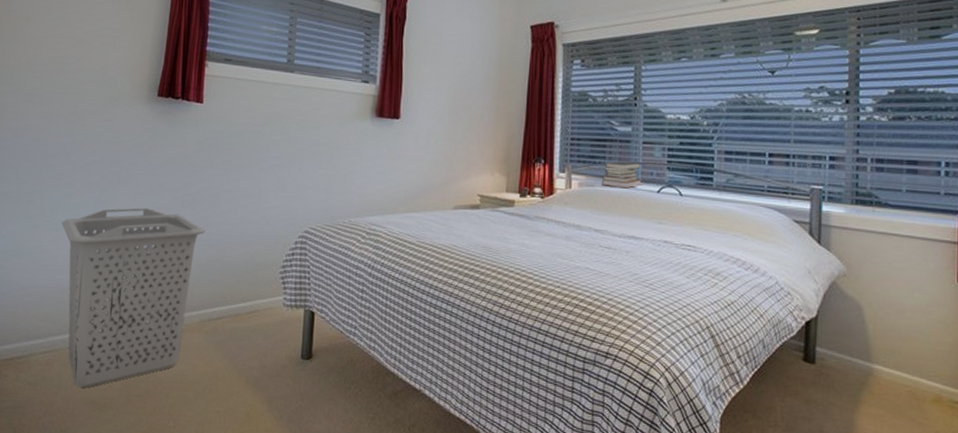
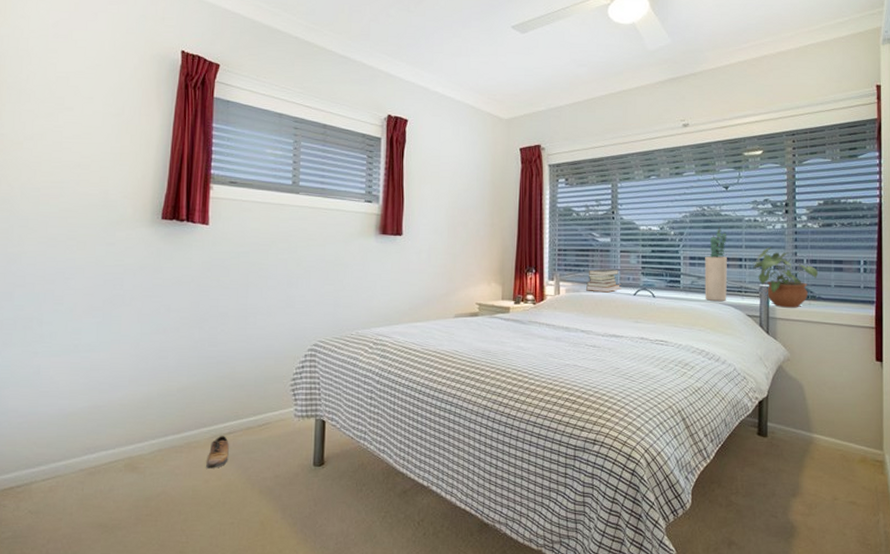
laundry basket: present [62,208,206,388] -> none [62,329,215,512]
shoe: none [194,321,218,355] -> present [206,436,230,470]
vase: none [742,118,772,203] -> present [705,227,727,301]
potted plant: none [803,142,886,216] -> present [753,246,819,309]

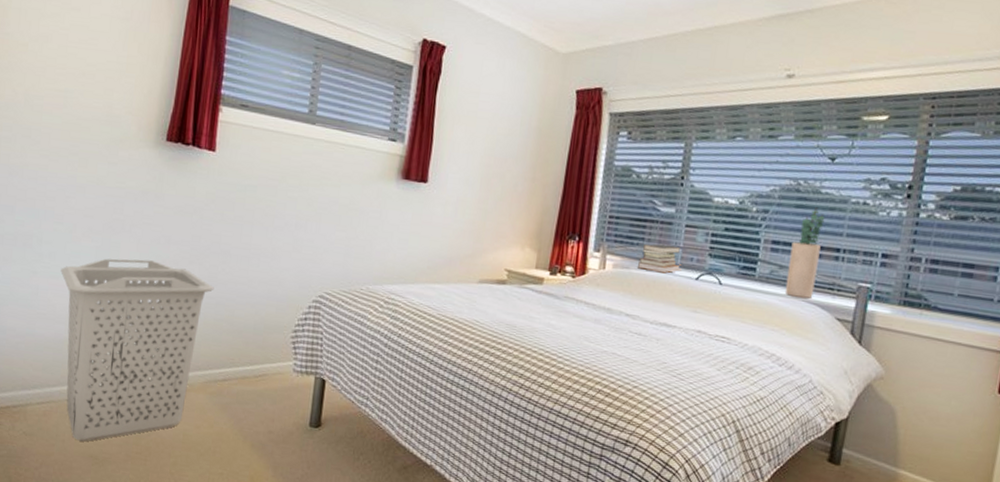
laundry basket: none [62,329,215,512] -> present [61,258,214,442]
shoe: present [206,436,230,470] -> none [198,382,224,416]
potted plant: present [753,246,819,309] -> none [853,238,939,318]

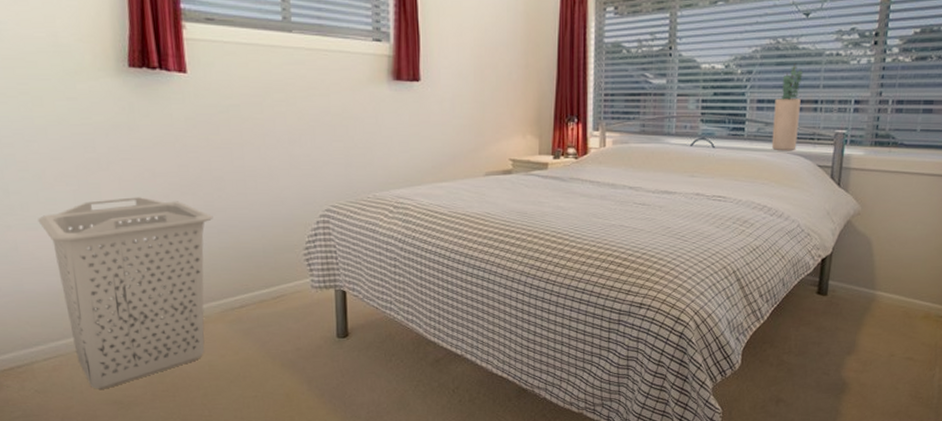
books: present [638,243,682,273] -> none [636,116,677,144]

